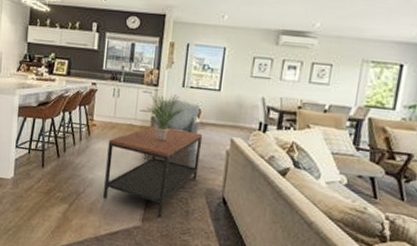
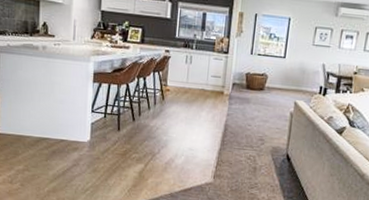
coffee table: present [102,125,203,217] -> none [176,90,269,174]
armchair: present [143,99,201,168] -> none [214,66,267,129]
potted plant: present [146,93,185,141] -> none [217,60,253,105]

